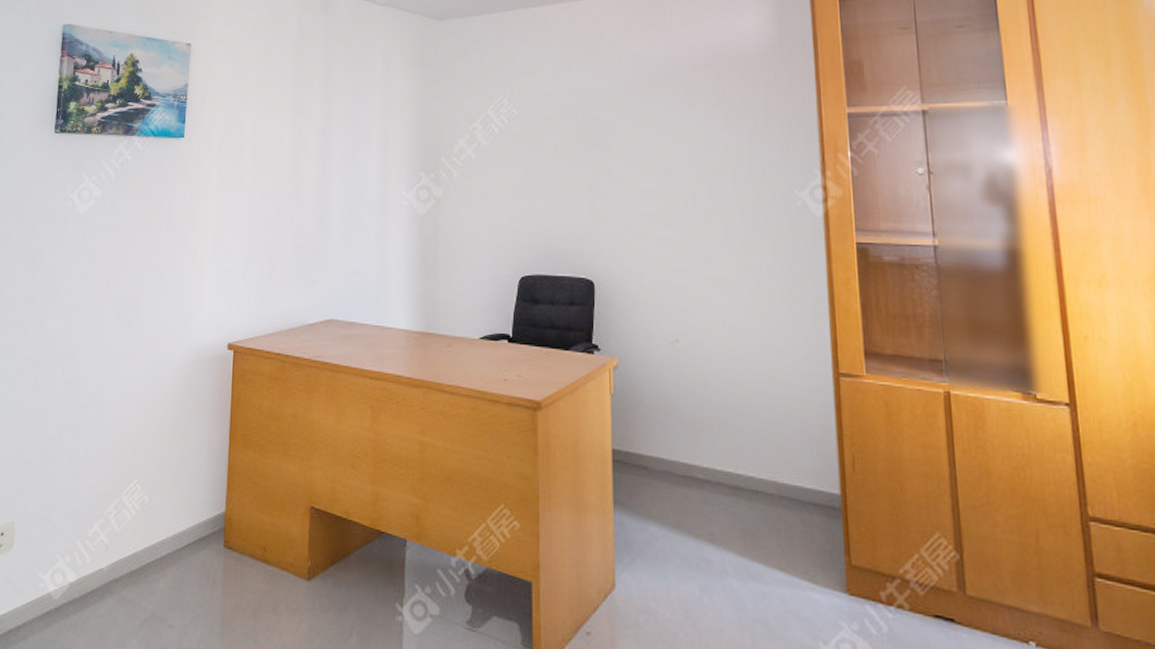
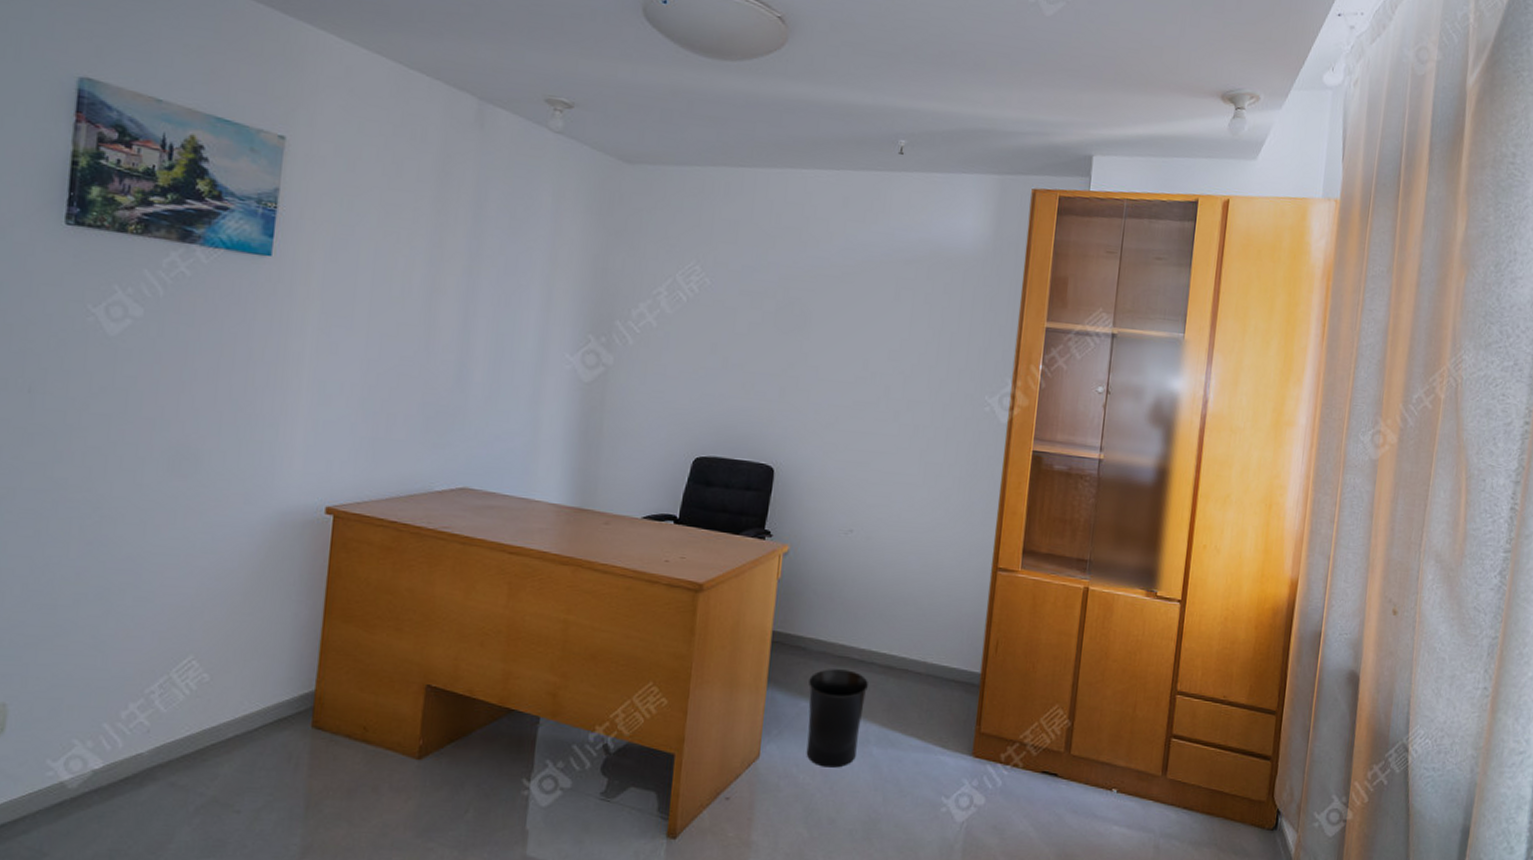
waste bin: none [655,490,719,603] -> present [806,669,869,768]

